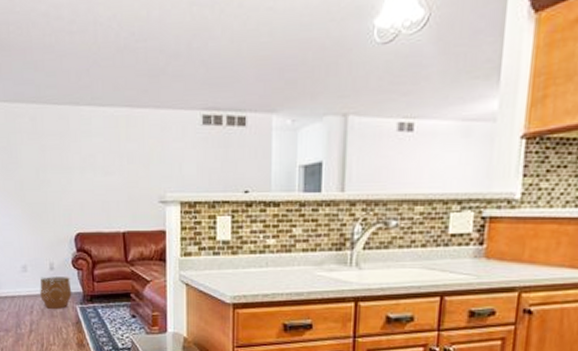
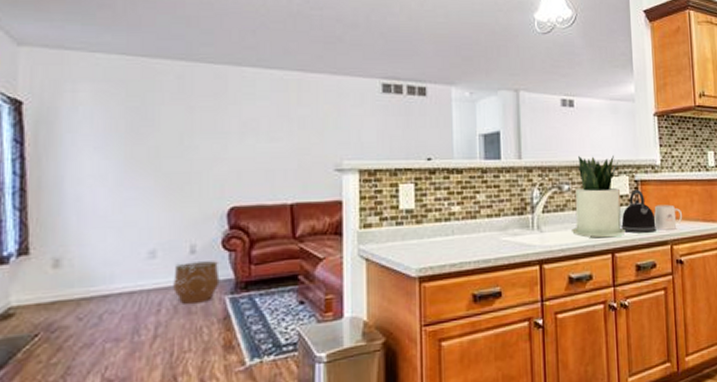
planter: none [395,188,465,280] -> present [572,155,626,239]
kettle: none [456,227,503,277] -> present [621,189,656,234]
mug: none [500,246,542,275] -> present [654,204,683,231]

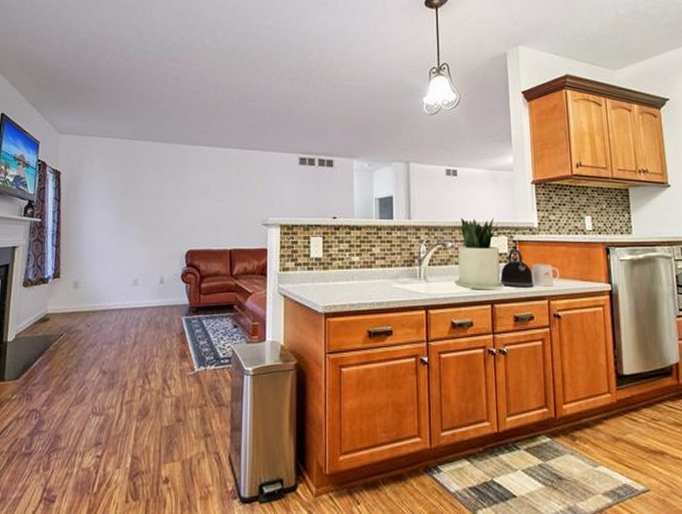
basket: present [173,261,220,306] -> none [148,290,179,322]

